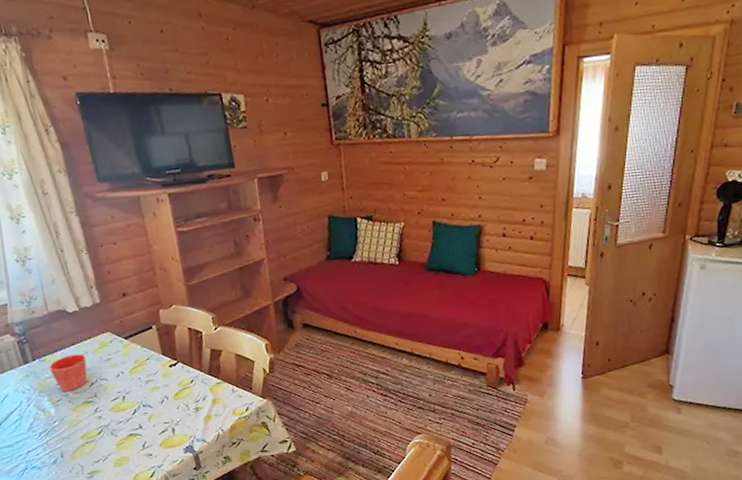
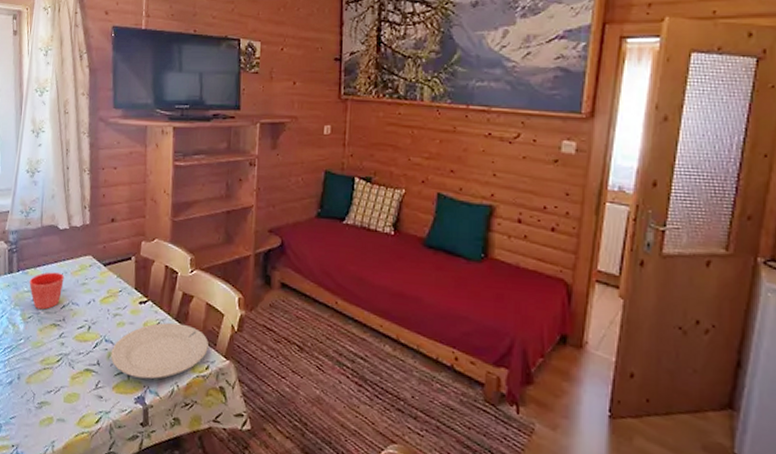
plate: none [151,376,245,432] -> present [111,322,209,379]

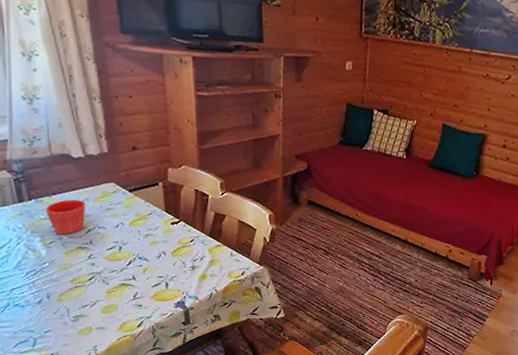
plate: present [111,322,209,379] -> none [146,239,243,287]

